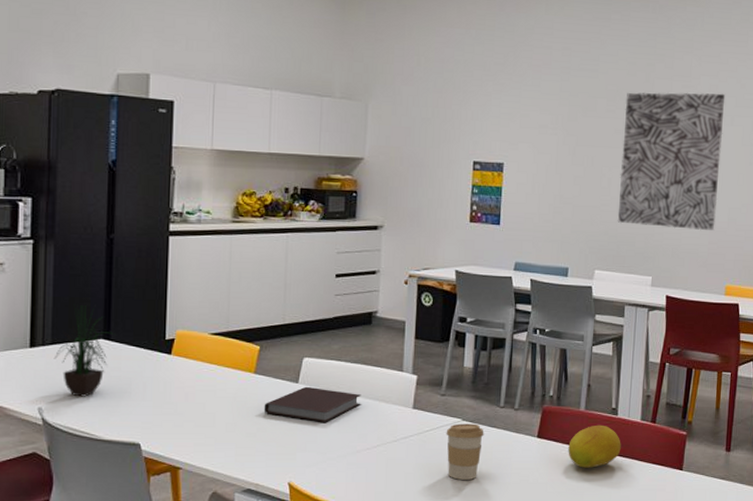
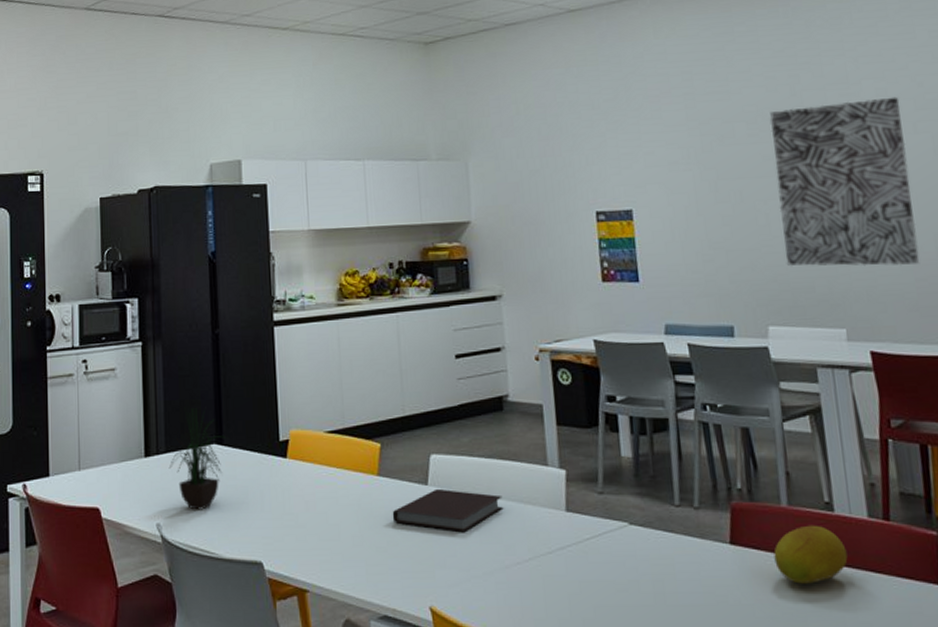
coffee cup: present [446,423,484,480] -> none [611,528,660,602]

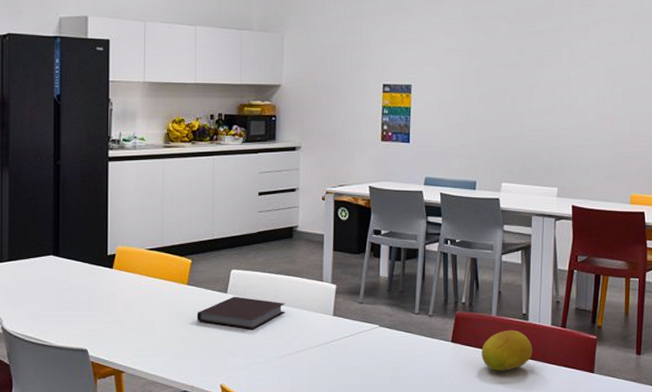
potted plant: present [168,408,225,510] -> none [10,225,61,308]
wall art: present [769,97,920,267] -> none [522,10,624,143]

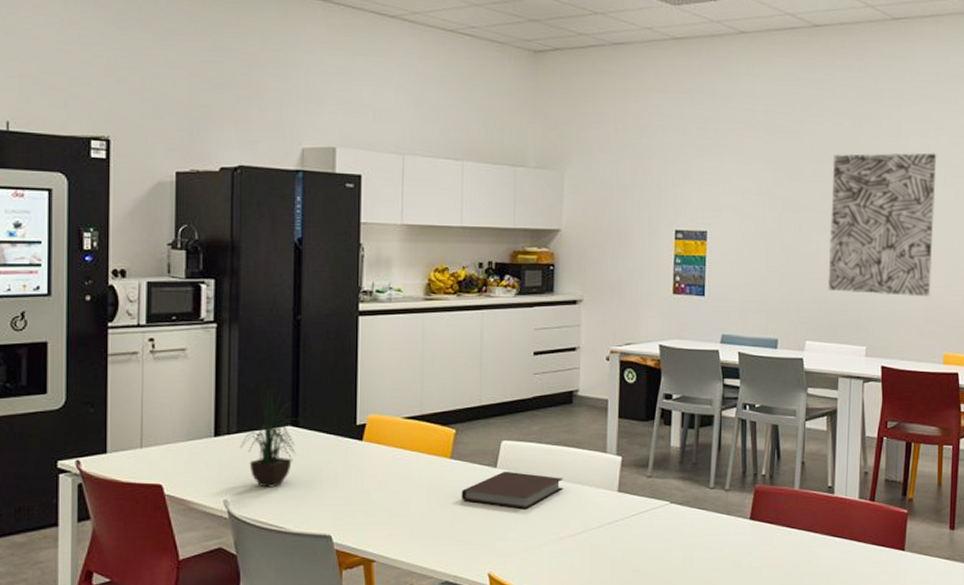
potted plant: none [10,225,61,308] -> present [239,391,301,488]
fruit: present [481,330,533,371] -> none [783,504,839,551]
wall art: none [522,10,624,143] -> present [828,152,937,297]

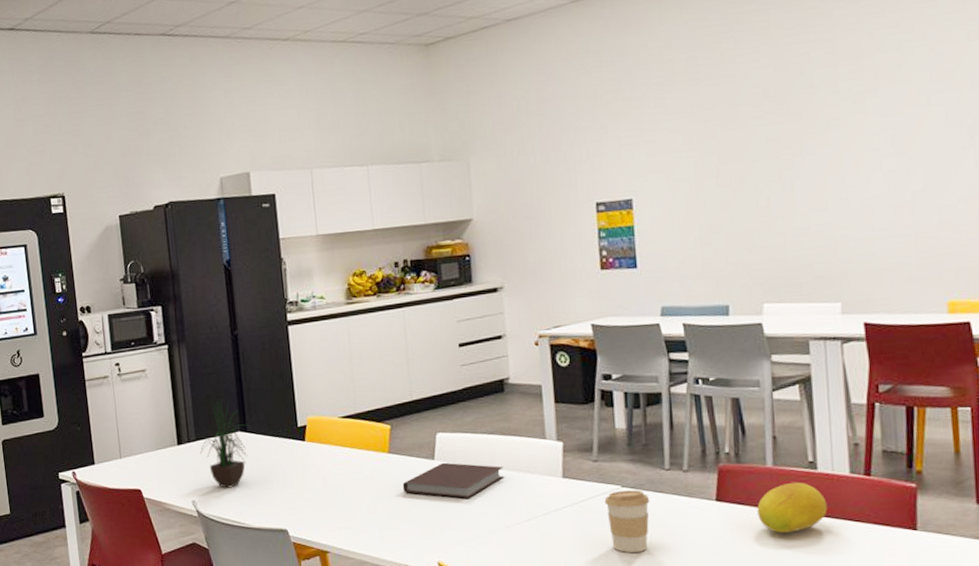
coffee cup: none [653,506,694,566] -> present [604,490,650,553]
fruit: none [783,504,839,551] -> present [757,482,828,533]
wall art: present [828,152,937,297] -> none [776,69,922,246]

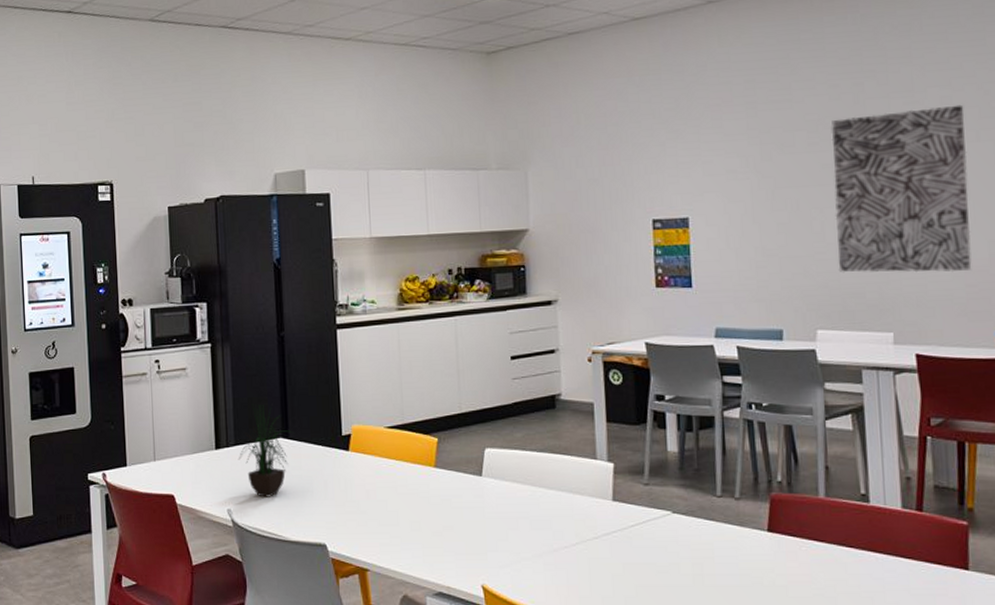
notebook: present [402,462,505,500] -> none [448,479,553,520]
coffee cup: present [604,490,650,553] -> none [654,516,701,582]
fruit: present [757,482,828,533] -> none [809,514,880,568]
wall art: none [776,69,922,246] -> present [831,104,972,273]

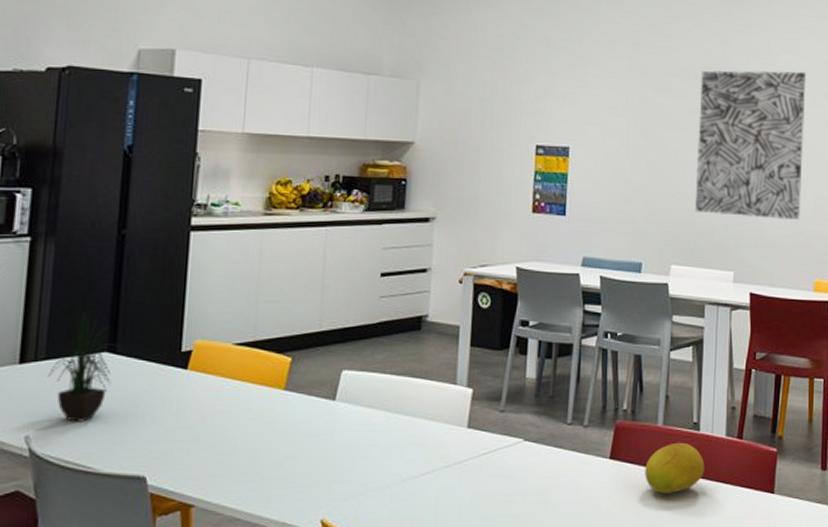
fruit: none [809,514,880,568] -> present [645,442,705,494]

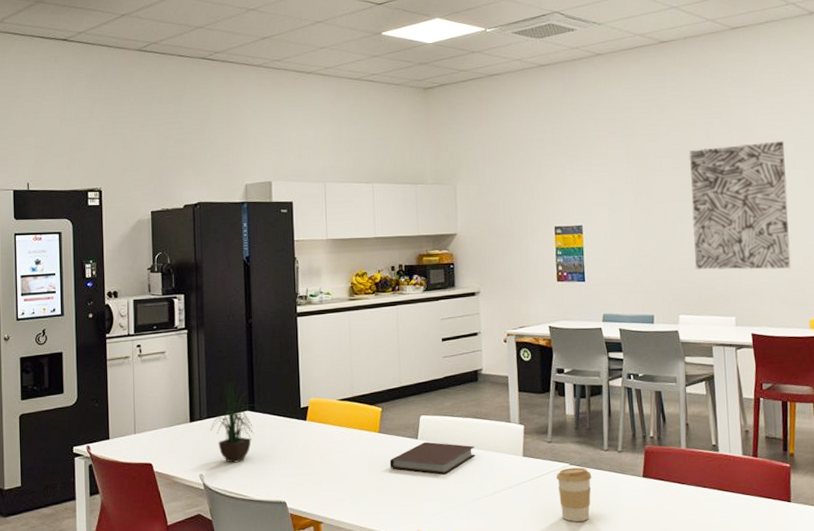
notebook: none [294,404,409,448] -> present [389,441,476,475]
coffee cup: none [505,444,549,511] -> present [556,467,592,522]
fruit: present [645,442,705,494] -> none [674,461,726,505]

